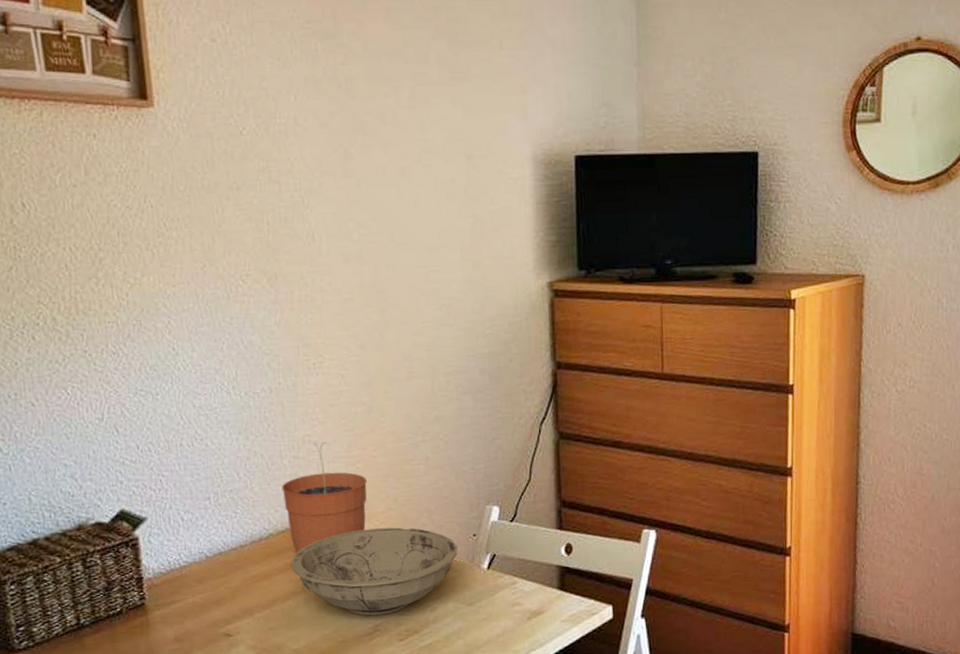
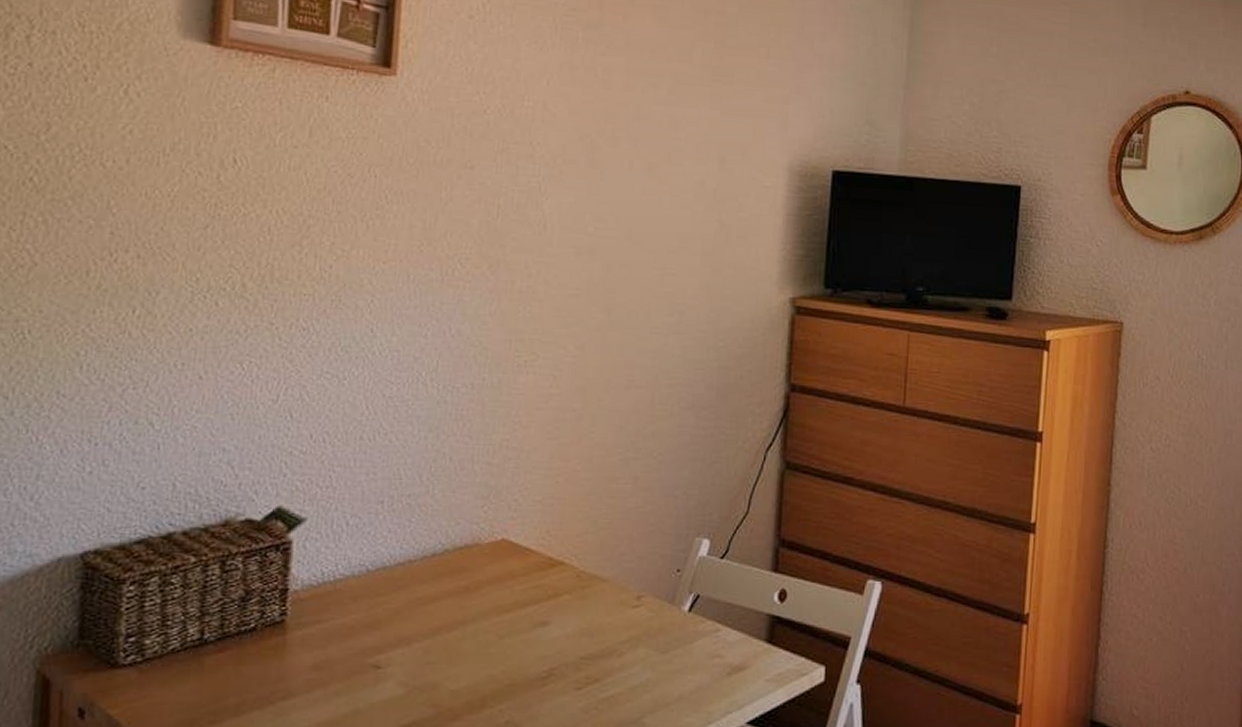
plant pot: present [281,442,368,554] -> none [467,449,567,576]
bowl: present [291,527,458,616] -> none [464,553,658,656]

